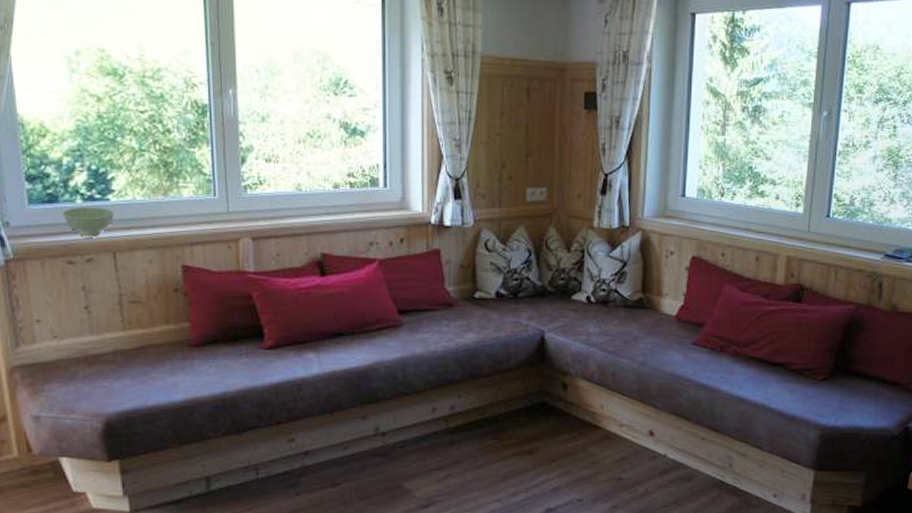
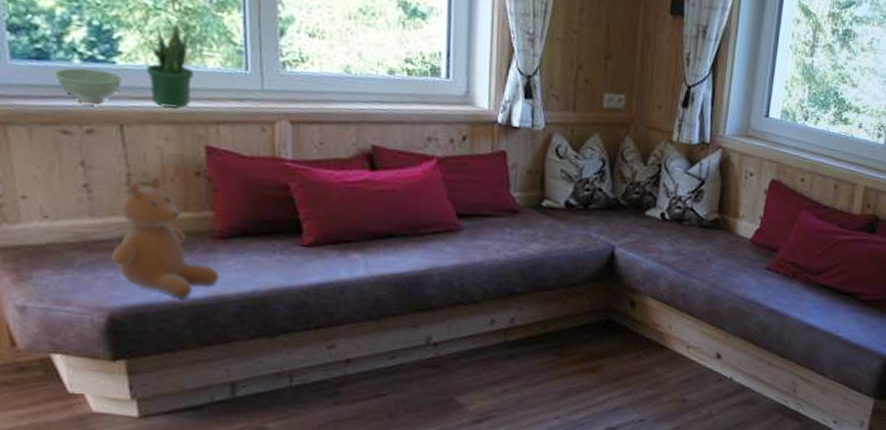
teddy bear: none [107,295,195,403] -> present [112,176,219,299]
planter: none [133,161,171,234] -> present [146,23,193,108]

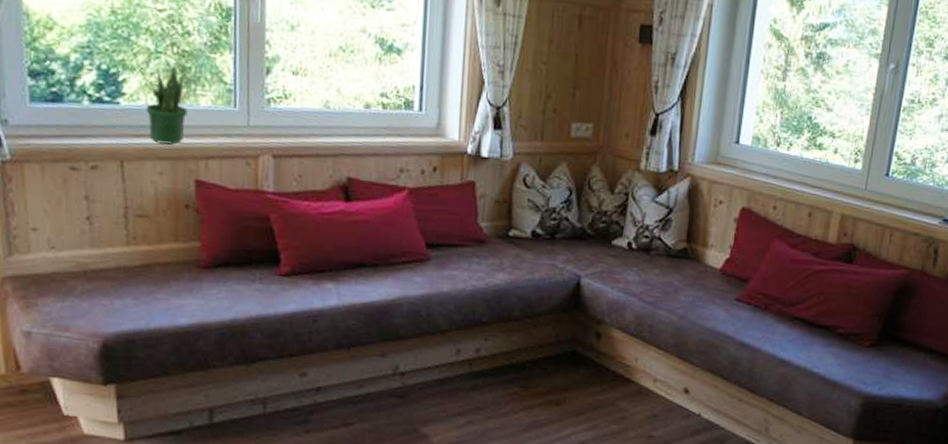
bowl: present [55,67,122,105] -> none [67,108,124,143]
teddy bear: present [112,176,219,299] -> none [108,209,203,327]

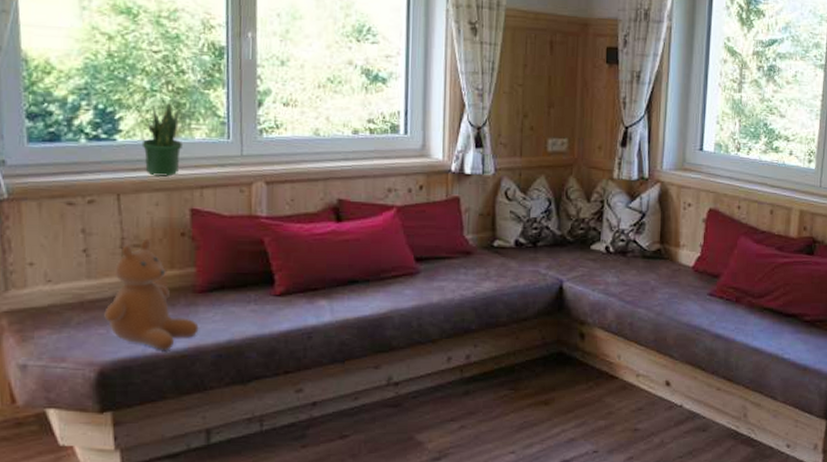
teddy bear: none [108,209,203,327] -> present [104,238,199,351]

